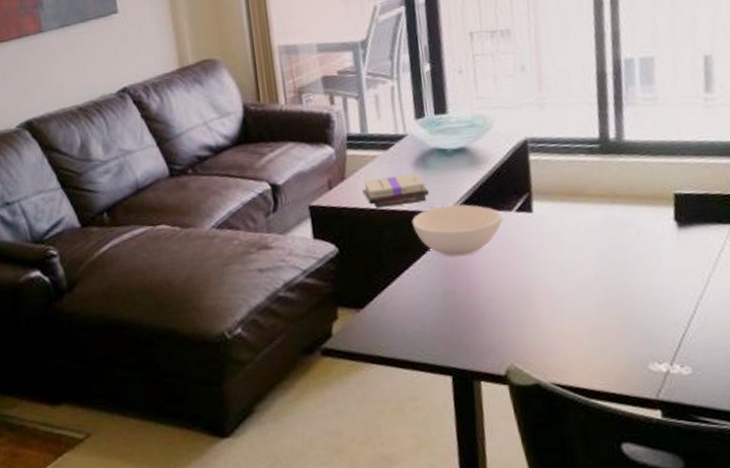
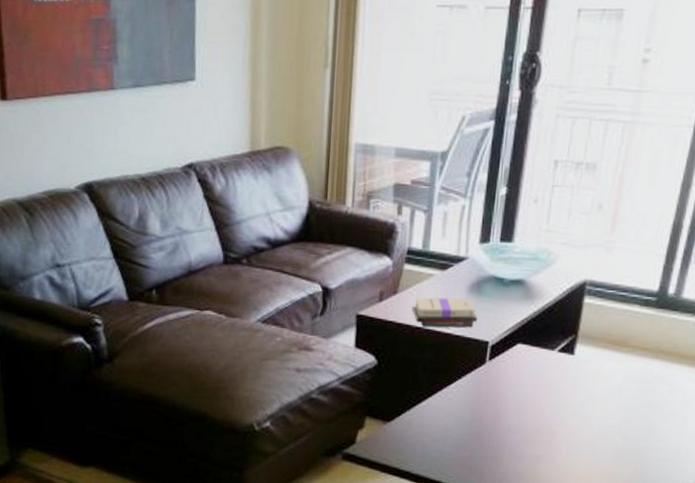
bowl: present [412,204,503,256] -> none [454,334,544,386]

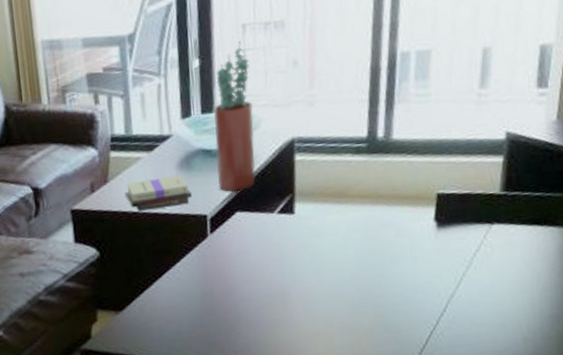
vase: none [505,176,555,325] -> present [213,41,256,192]

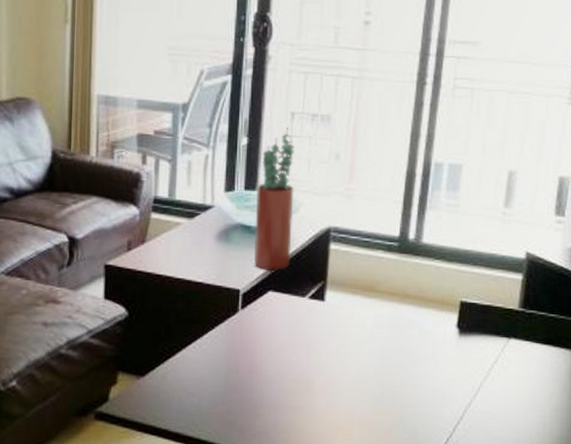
books: present [125,175,192,211] -> none [161,246,227,276]

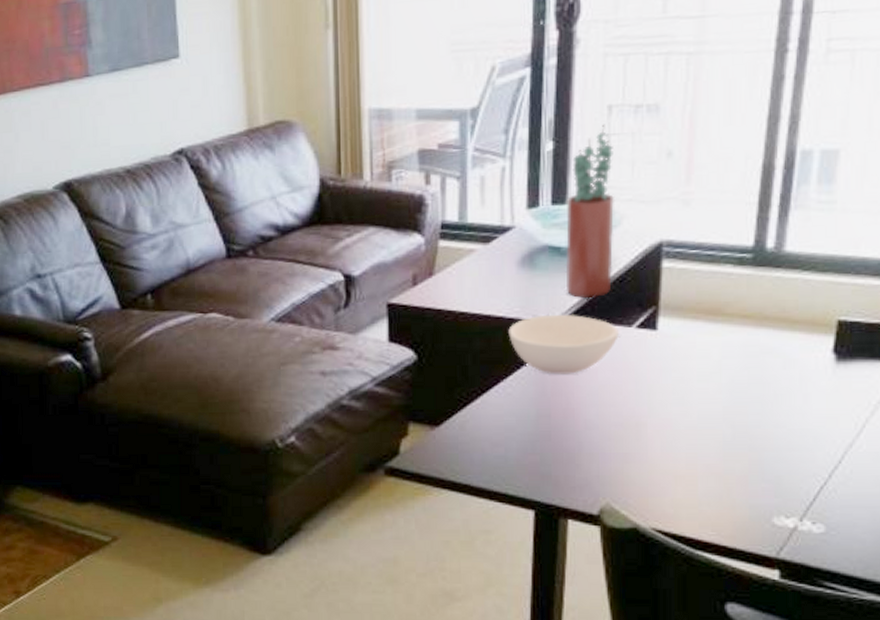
bowl: none [206,282,295,335] -> present [508,314,619,375]

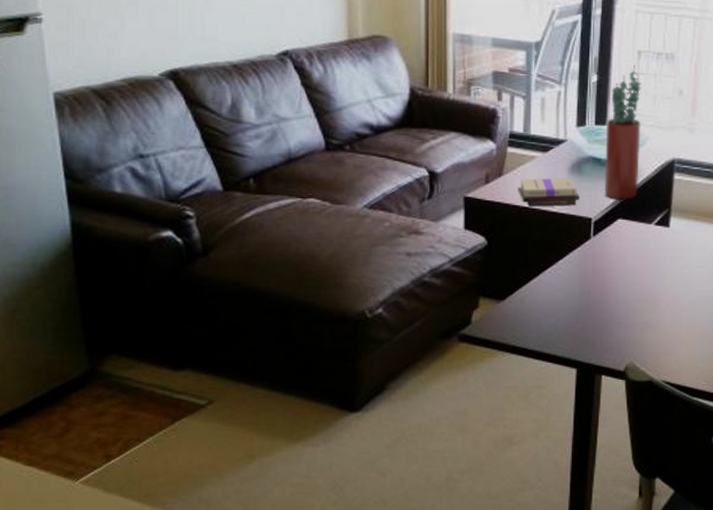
books: none [453,273,533,311] -> present [517,178,579,207]
bowl: present [508,314,619,375] -> none [560,212,642,260]

